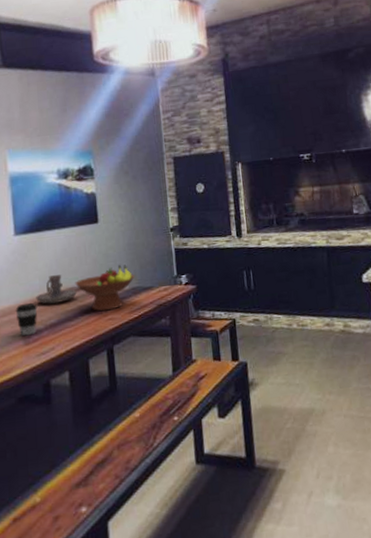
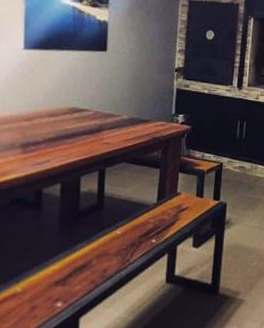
coffee cup: present [15,302,38,336] -> none [16,115,39,145]
candle holder: present [36,274,77,304] -> none [38,93,78,120]
fruit bowl: present [75,264,135,311] -> none [77,94,135,135]

